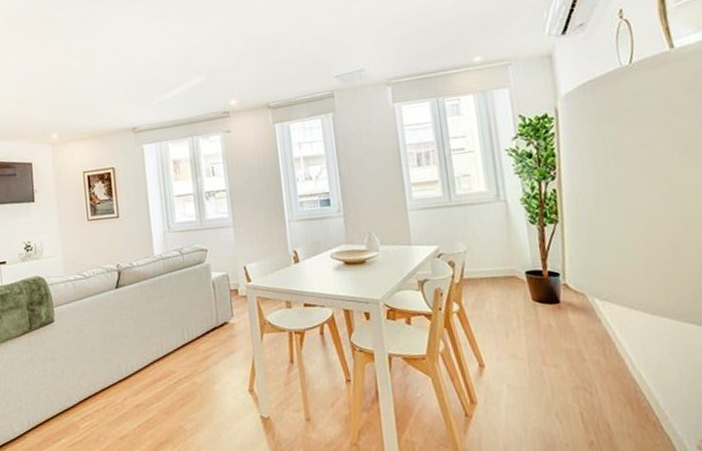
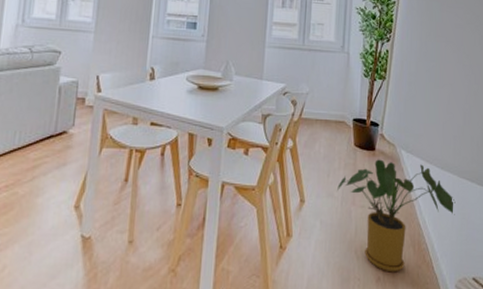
house plant: none [520,312,682,435] -> present [337,159,455,273]

